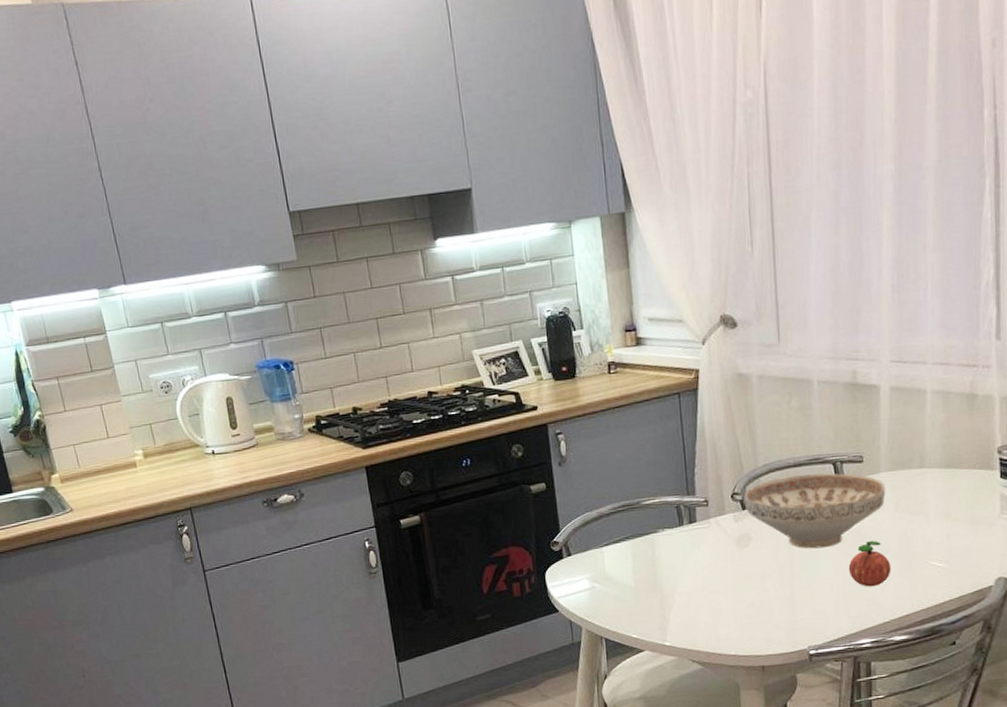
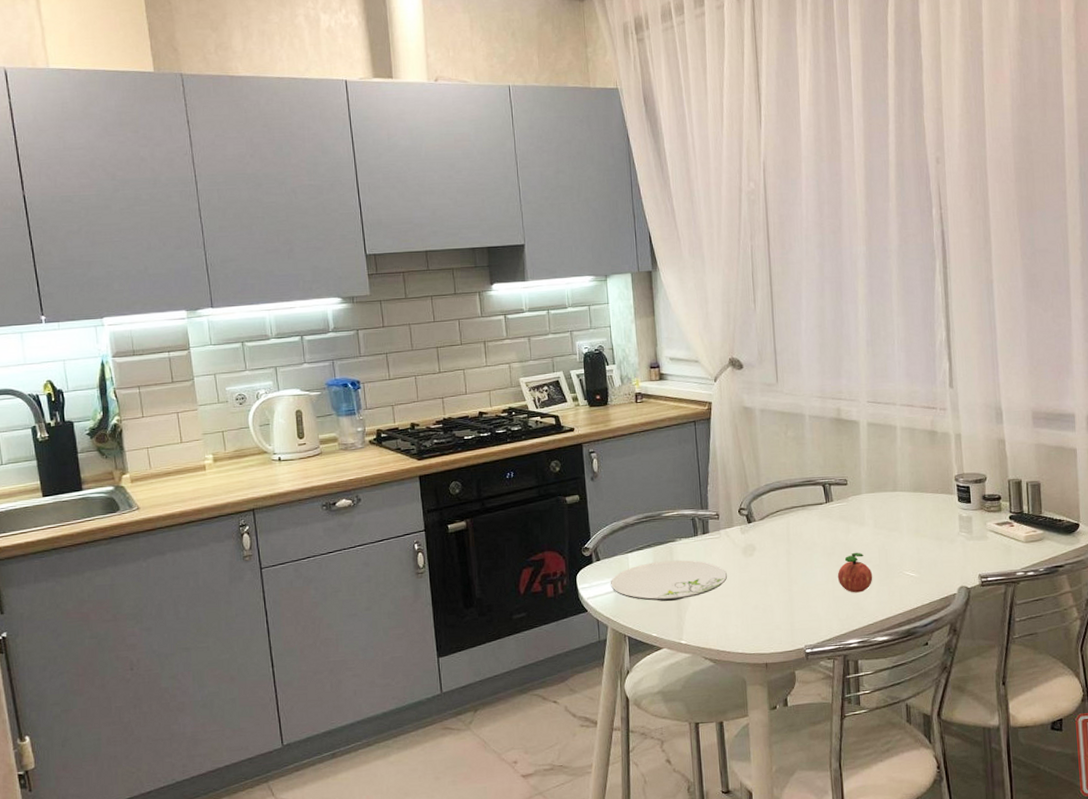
plate: none [583,553,719,600] -> present [610,560,728,601]
decorative bowl: present [743,473,886,549] -> none [749,493,867,559]

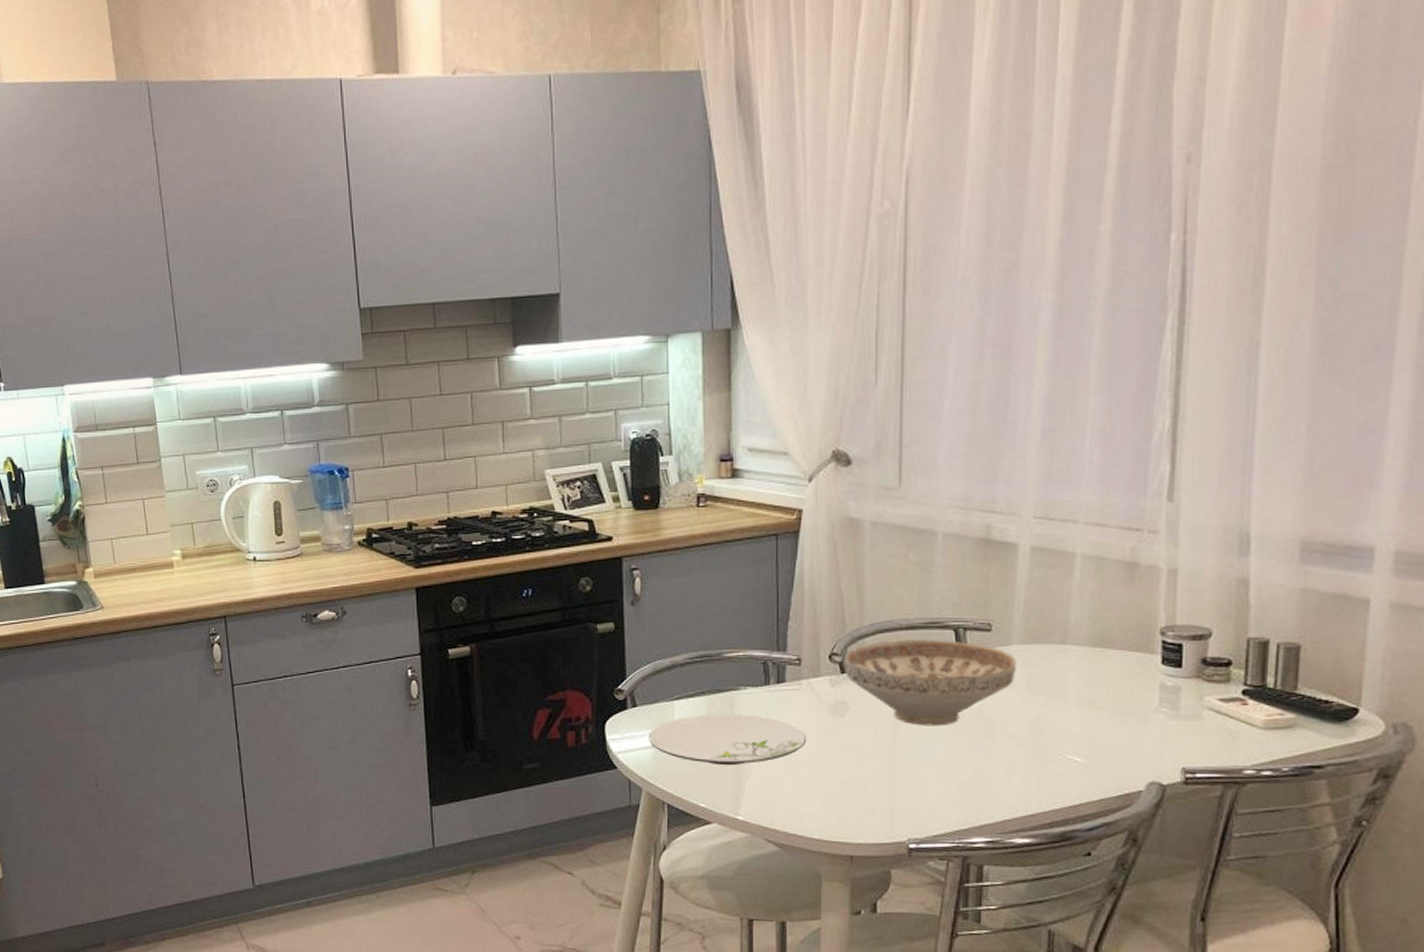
decorative bowl: none [749,493,867,559] -> present [843,640,1017,726]
apple: present [837,553,873,593] -> none [964,724,1017,777]

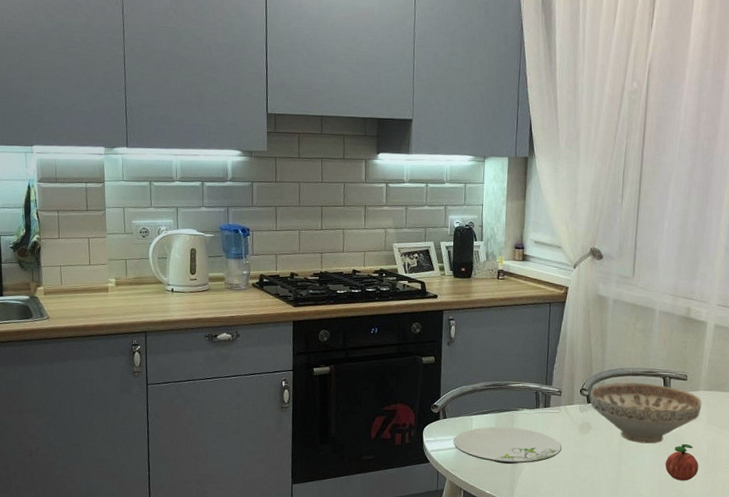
apple: none [964,724,1017,777] -> present [665,444,699,481]

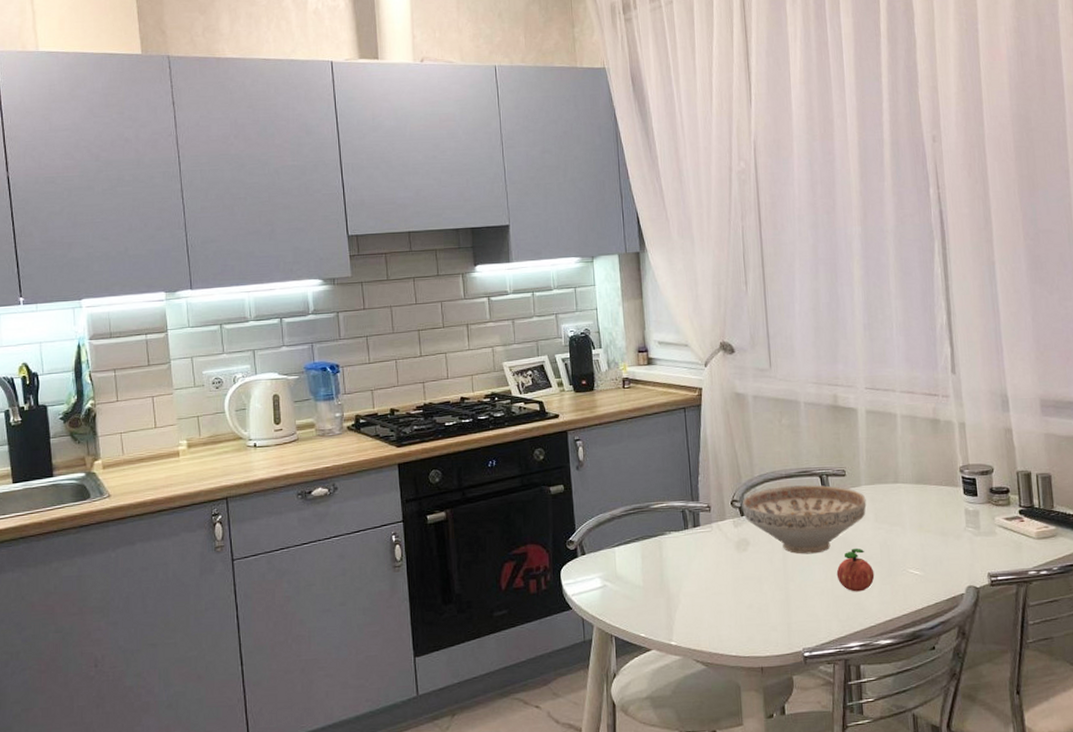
plate: present [453,426,562,464] -> none [595,554,720,599]

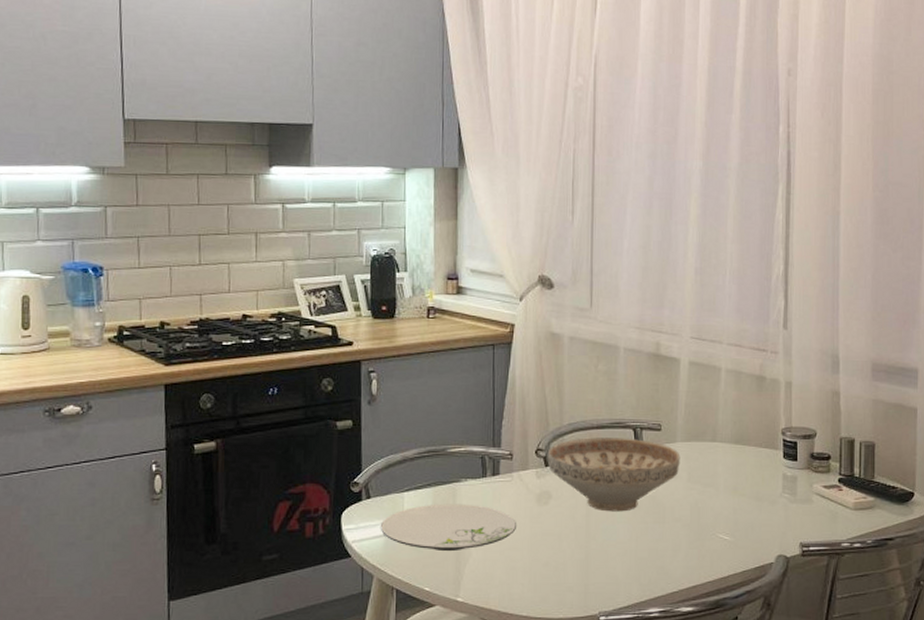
plate: none [595,554,720,599] -> present [380,503,517,550]
apple: present [836,549,875,592] -> none [642,509,682,555]

